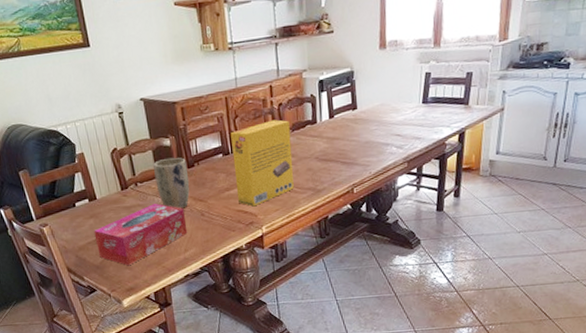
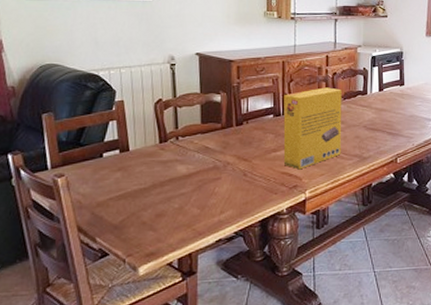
tissue box: present [94,203,188,266] -> none [119,160,227,227]
plant pot: present [153,157,190,209] -> none [199,114,236,167]

